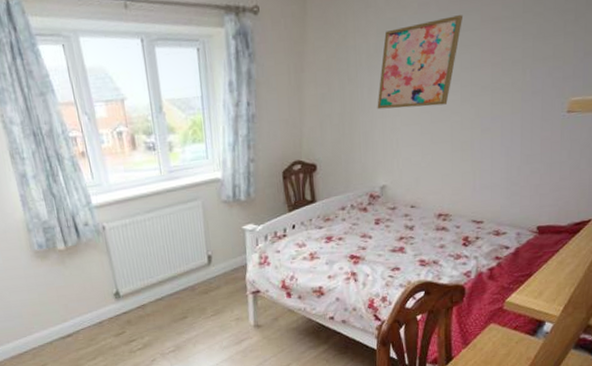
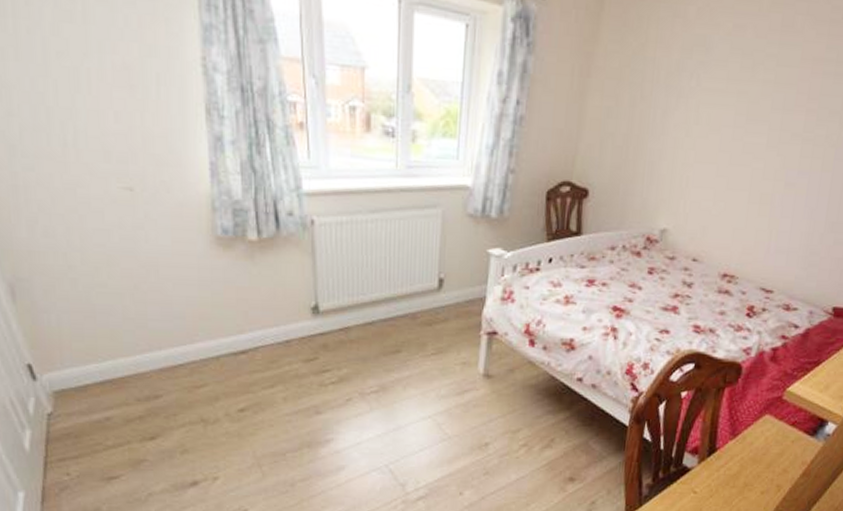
wall art: present [377,15,464,110] -> none [669,46,783,147]

